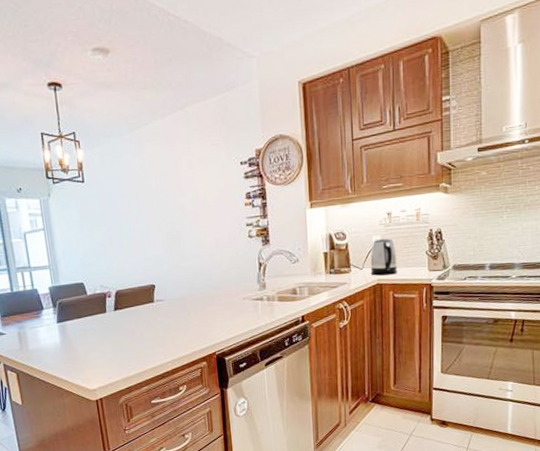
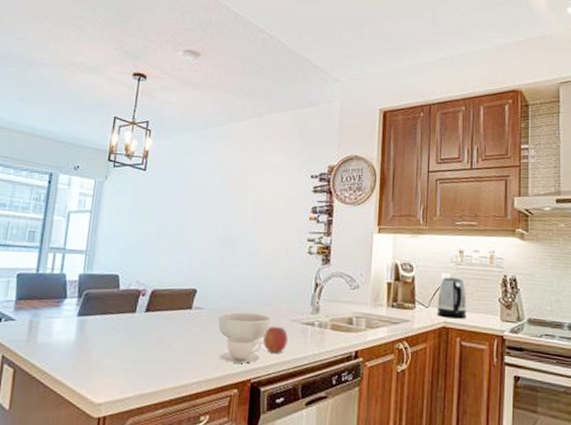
bowl: none [178,297,225,322] -> present [218,312,272,341]
teacup: none [185,318,221,341] -> present [219,336,262,364]
fruit: none [220,305,242,328] -> present [263,326,288,353]

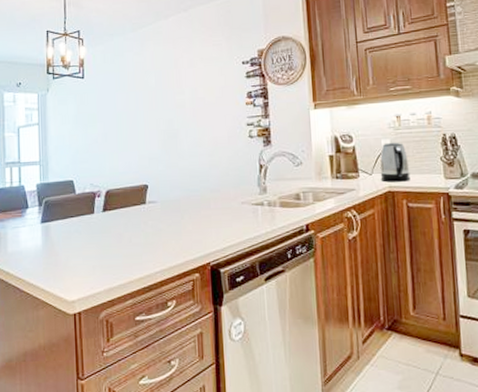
bowl: present [218,312,272,341] -> none [172,200,222,227]
teacup: present [219,336,262,364] -> none [177,223,217,249]
fruit: present [263,326,288,353] -> none [217,210,240,236]

